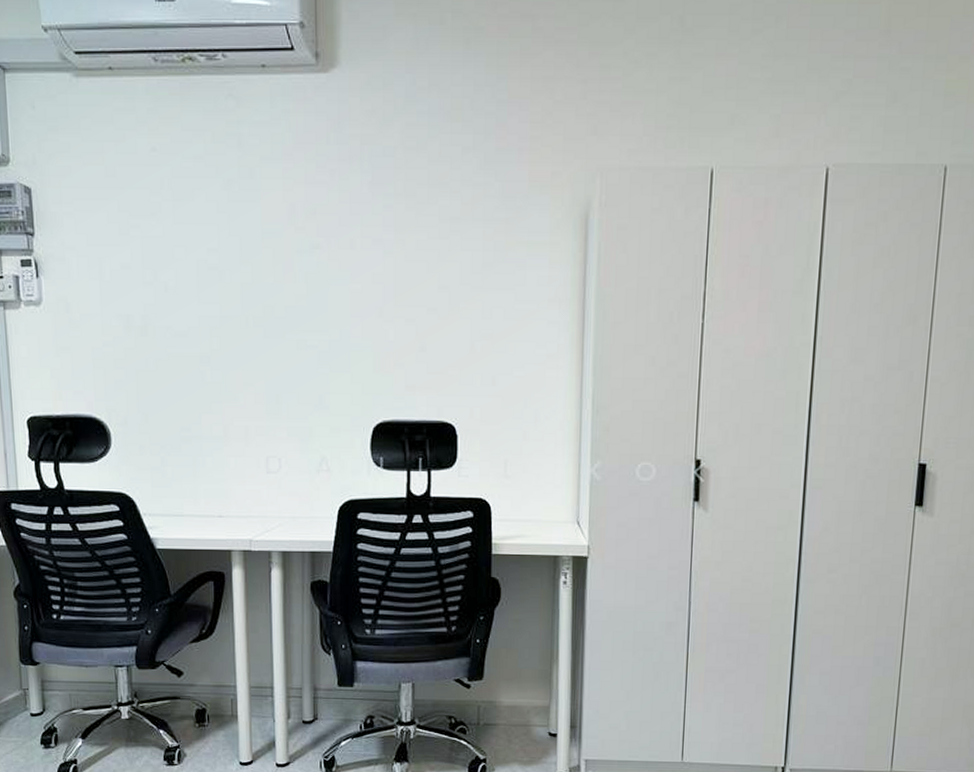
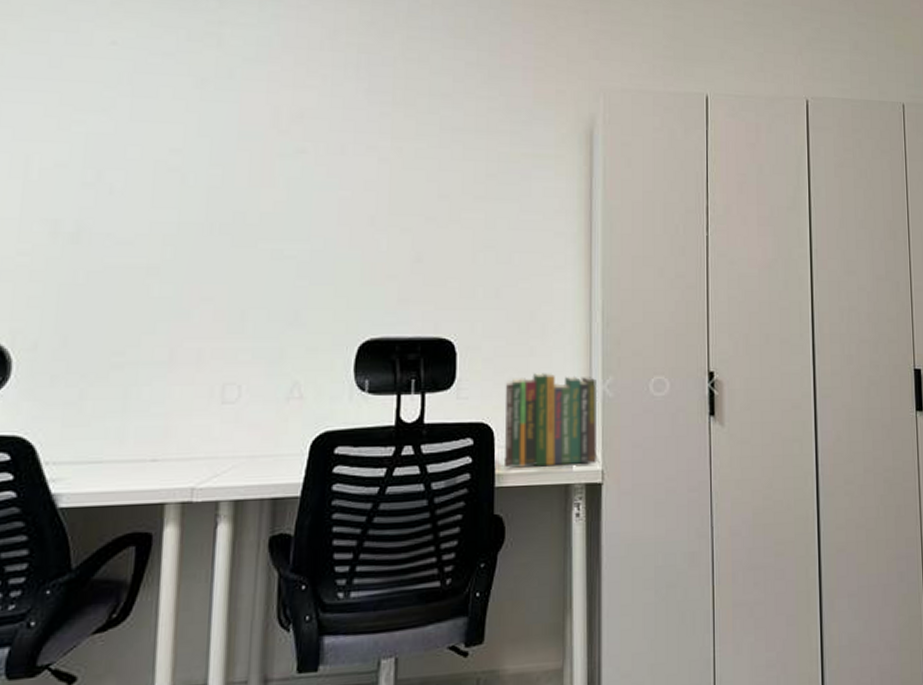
books: none [500,456,586,540] -> present [505,373,598,468]

